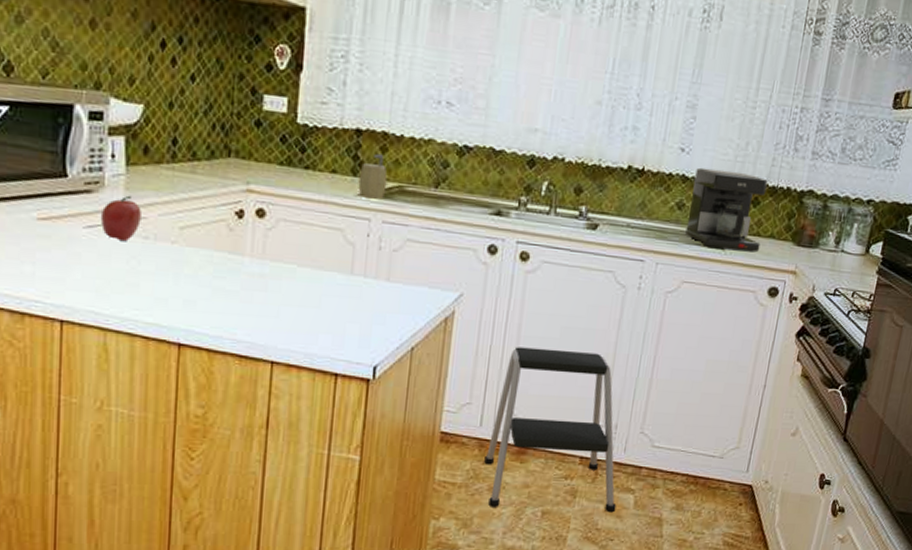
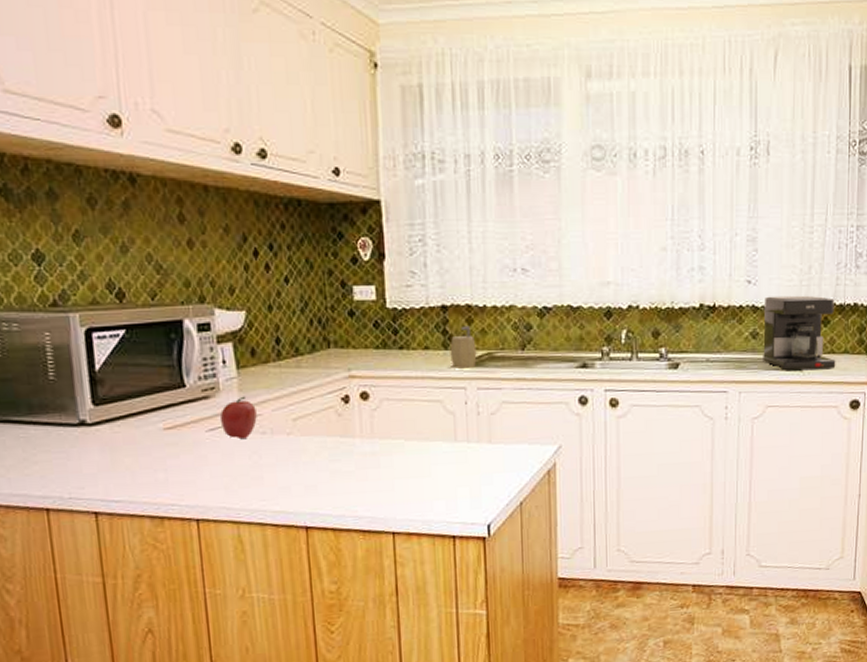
step stool: present [484,347,616,513] -> none [603,485,733,643]

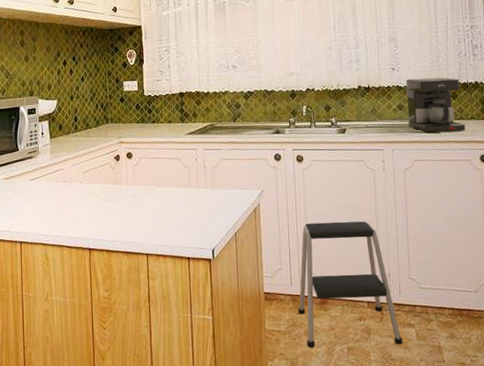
fruit: present [219,396,257,440] -> none [38,156,61,186]
soap dispenser: present [450,325,477,369] -> none [185,106,203,136]
step stool: none [603,485,733,643] -> present [298,221,403,348]

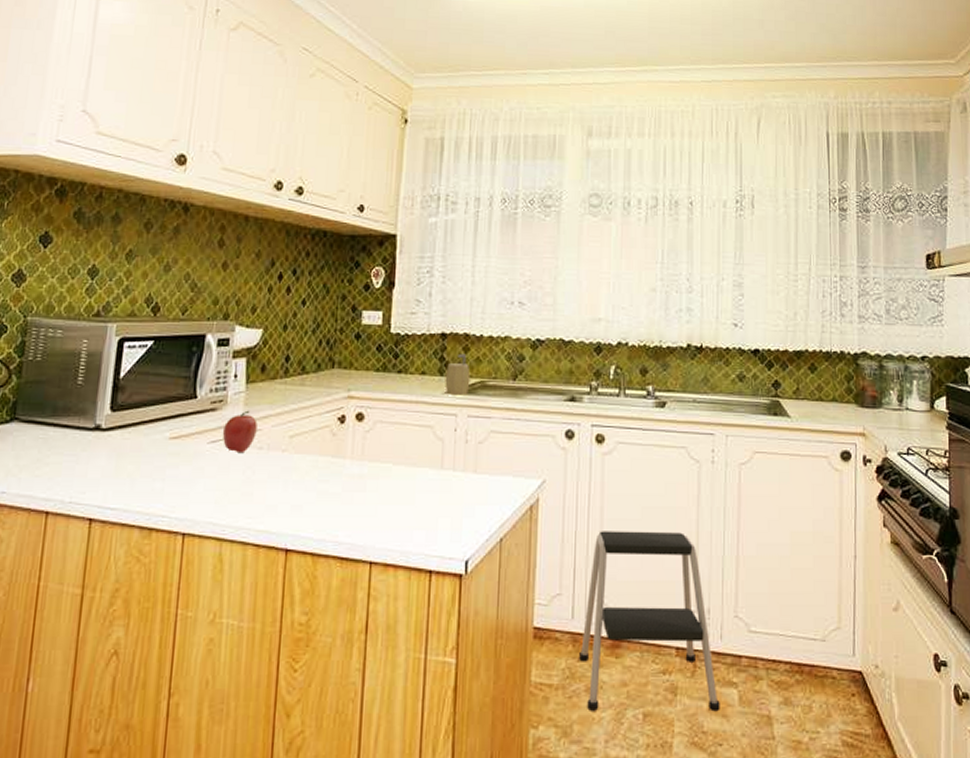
fruit: none [38,156,61,186] -> present [222,410,258,454]
soap dispenser: none [185,106,203,136] -> present [445,353,471,395]
coffee maker: present [406,77,466,133] -> none [750,340,825,417]

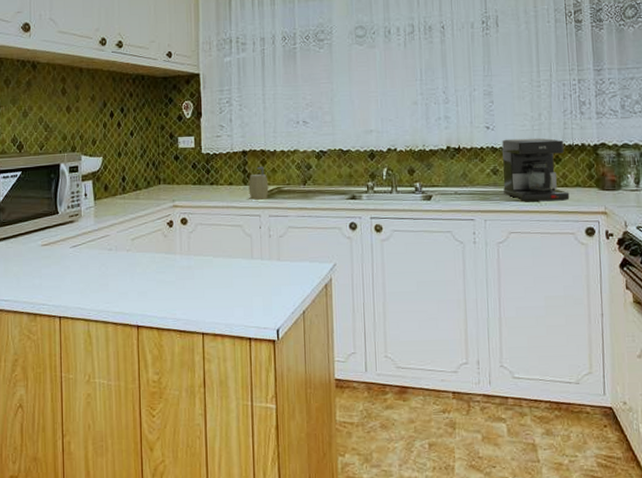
fruit: present [222,410,258,454] -> none [80,221,106,255]
step stool: present [579,531,720,712] -> none [373,300,492,442]
coffee maker: none [750,340,825,417] -> present [502,137,570,201]

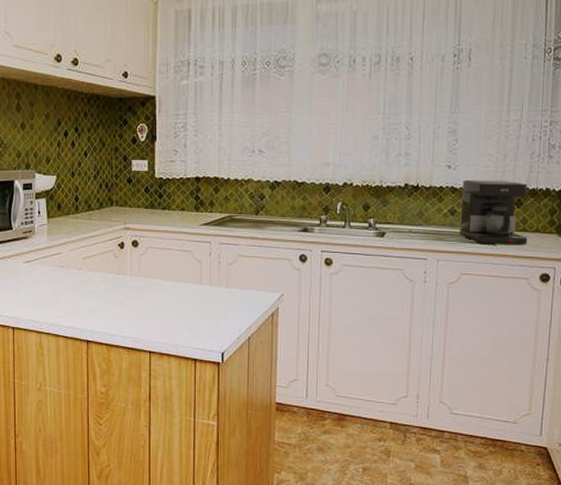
soap dispenser: present [248,166,269,200] -> none [200,193,221,227]

